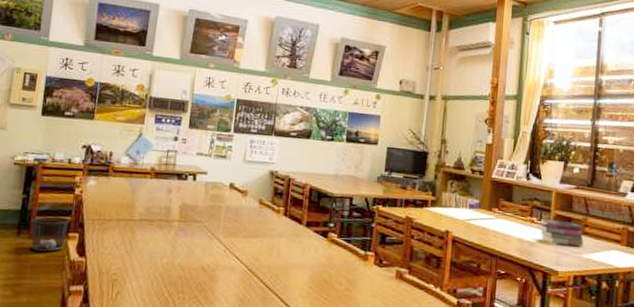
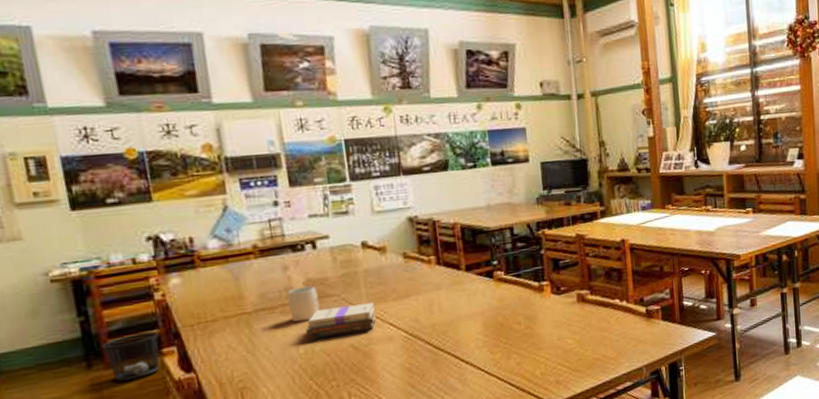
mug: none [163,208,188,238] -> present [287,285,320,323]
books: none [171,231,228,258] -> present [306,303,376,338]
books: present [538,219,584,246] -> none [713,202,760,229]

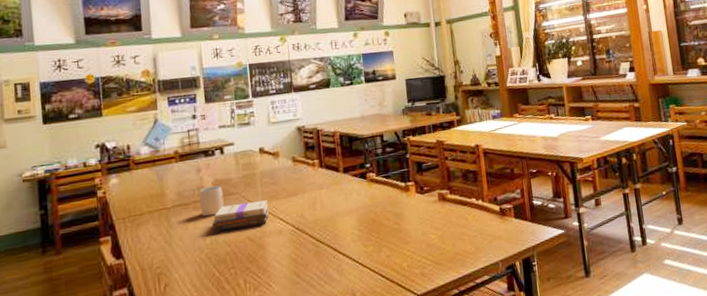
waste bin: present [102,331,160,382] -> none [55,223,98,266]

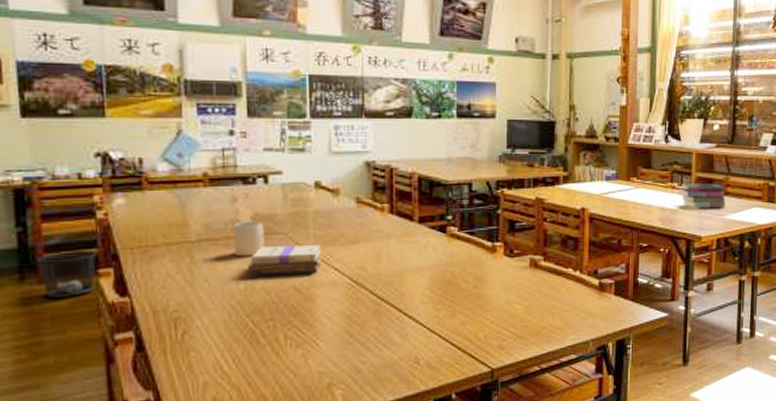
waste bin: none [55,223,98,266] -> present [38,251,96,298]
books: none [556,110,599,135] -> present [679,183,726,209]

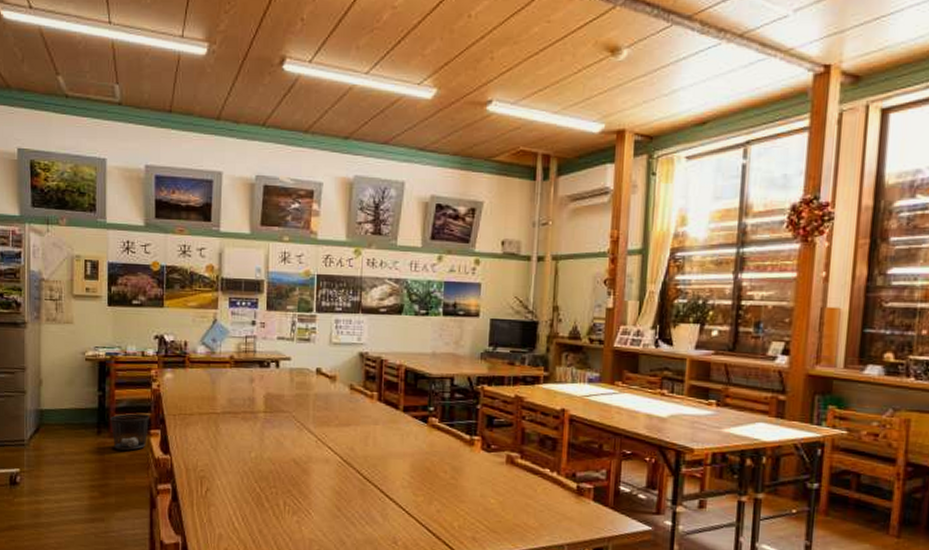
mug: present [233,221,265,257] -> none [249,399,274,430]
books: present [248,245,322,275] -> none [259,422,319,449]
books: present [679,183,726,209] -> none [669,391,724,420]

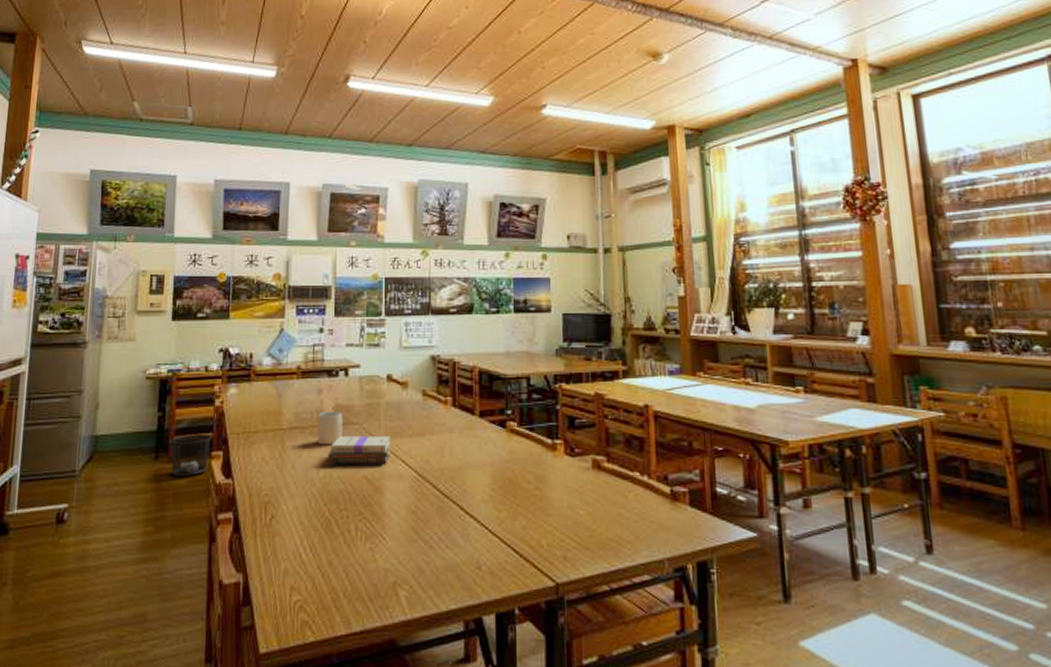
mug: none [249,399,274,430] -> present [317,411,343,445]
books: none [259,422,319,449] -> present [328,436,391,464]

